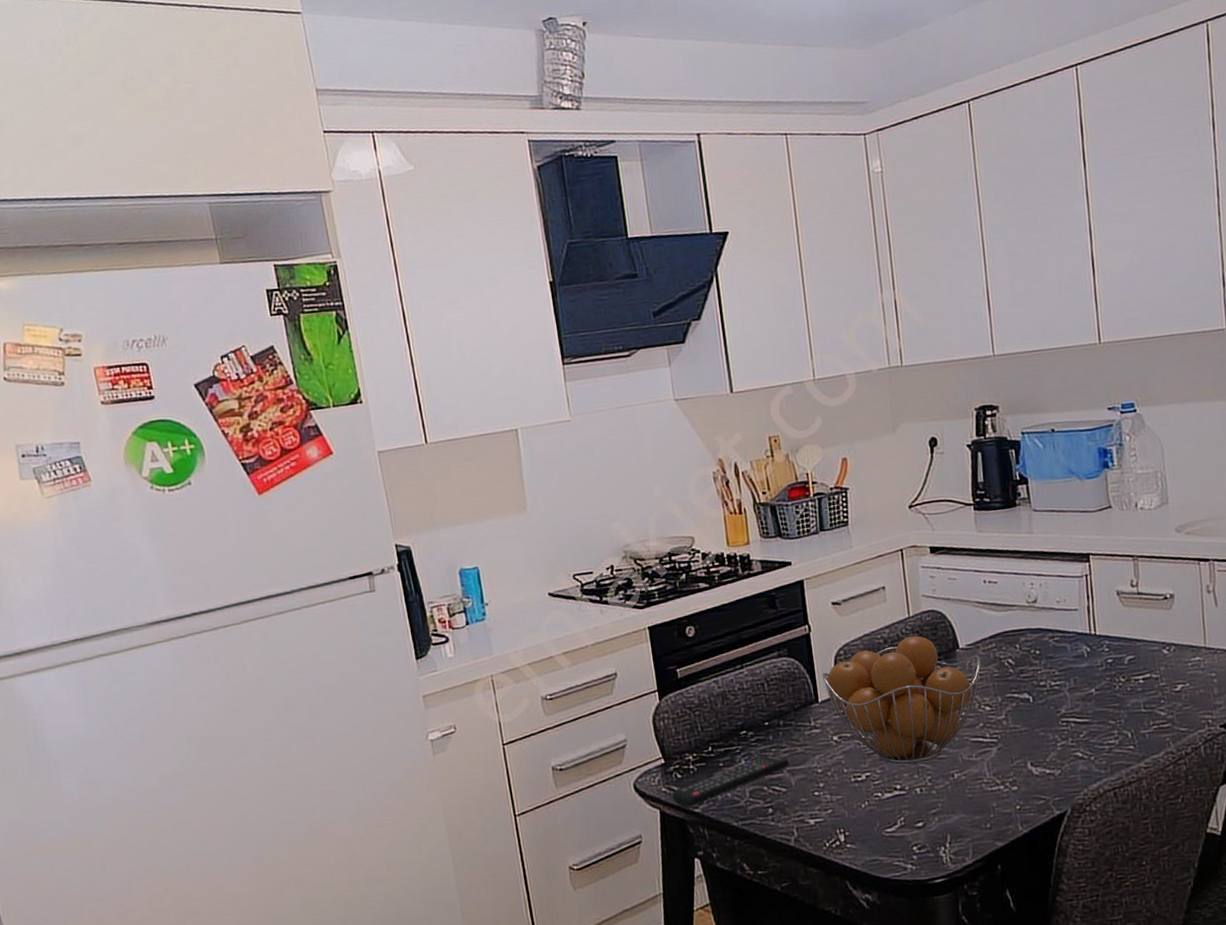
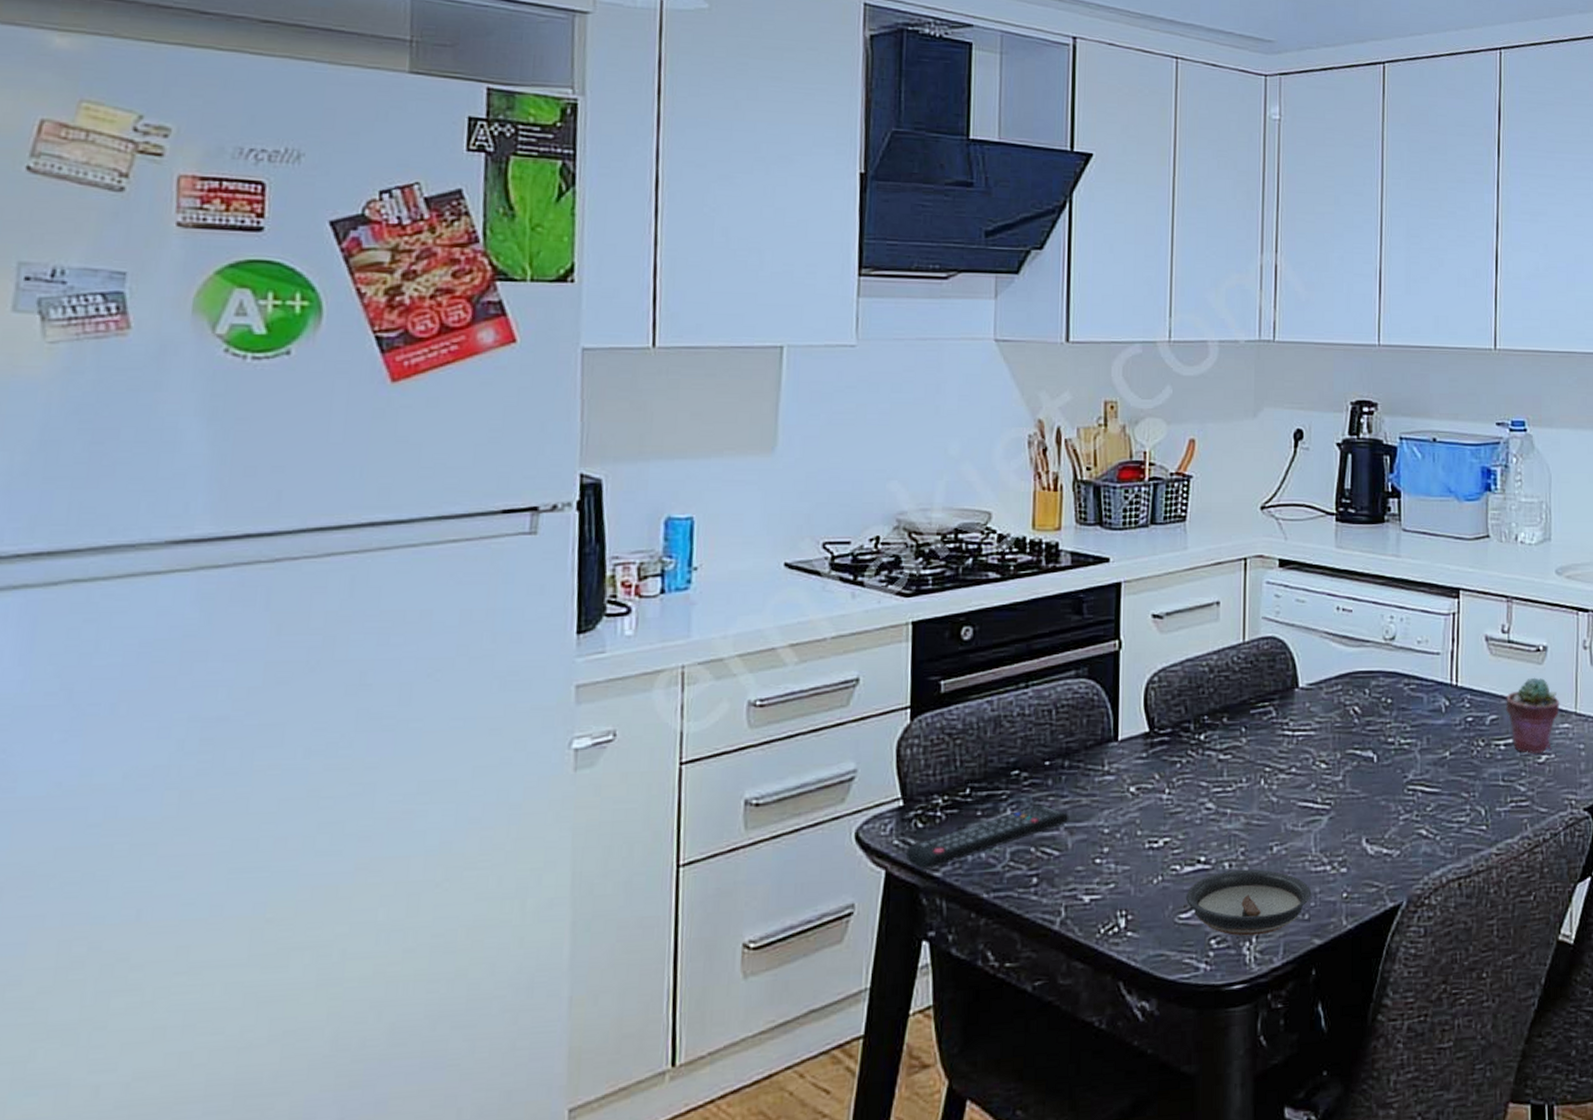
fruit basket: present [822,636,981,765] -> none [1127,667,1322,831]
saucer: none [889,792,991,843] -> present [1186,869,1312,936]
potted succulent: none [1140,621,1190,685] -> present [1505,677,1560,754]

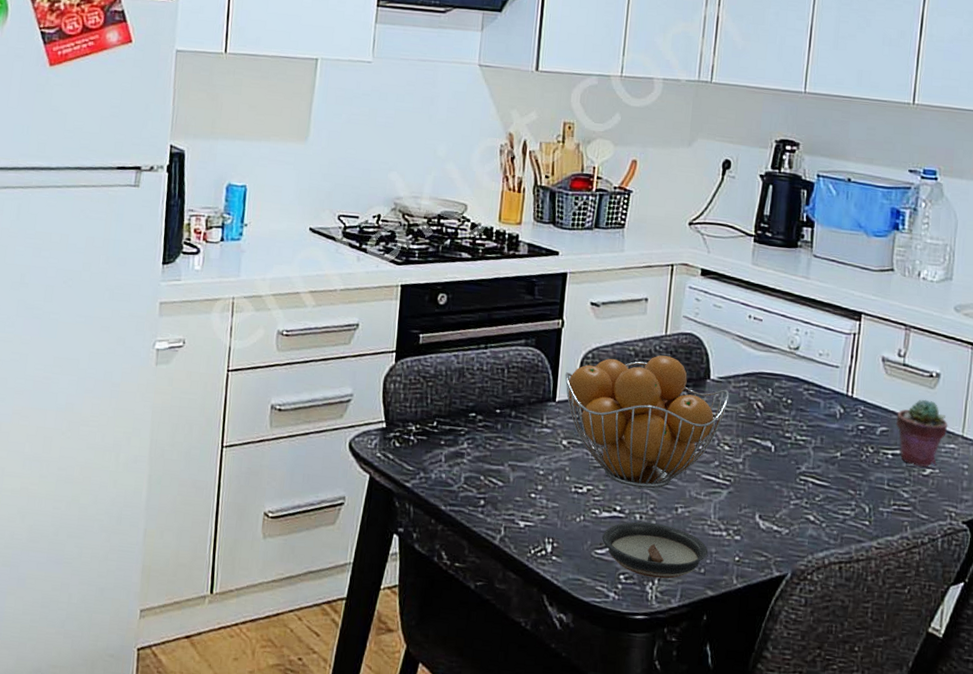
remote control: present [905,804,1069,870] -> none [385,442,513,480]
fruit basket: none [1127,667,1322,831] -> present [565,355,730,489]

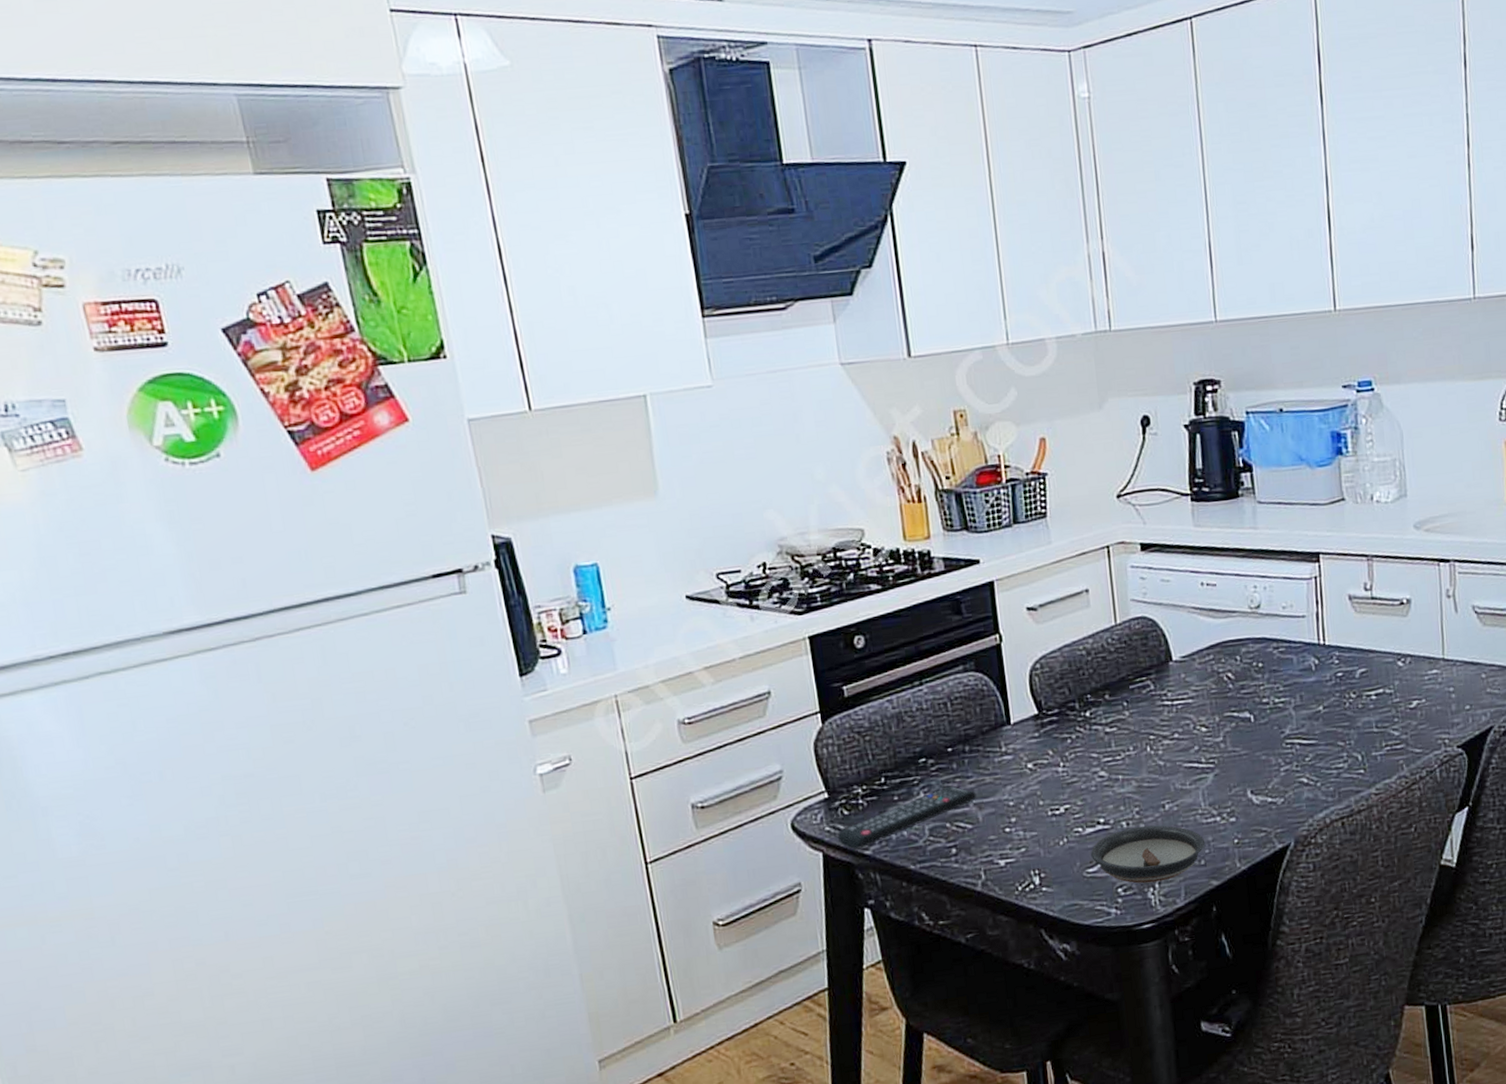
remote control: none [385,442,513,480] -> present [837,786,977,850]
fruit basket: present [565,355,730,489] -> none [1014,646,1197,795]
potted succulent: present [895,399,948,467] -> none [1373,629,1428,701]

